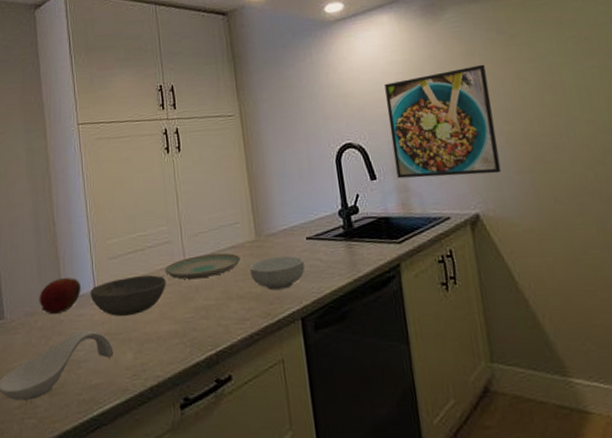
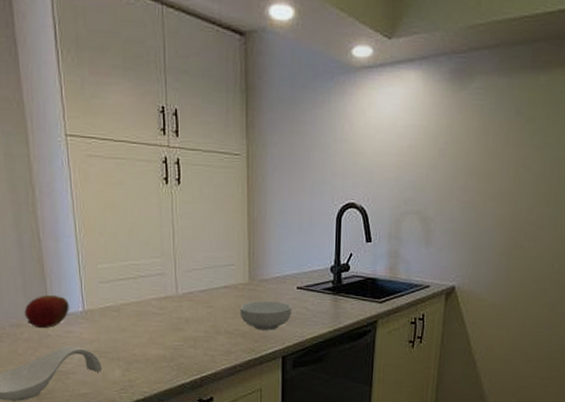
bowl: present [90,275,166,317] -> none [78,302,157,338]
plate: present [165,253,241,279] -> none [157,290,232,312]
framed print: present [385,64,501,179] -> none [391,144,495,252]

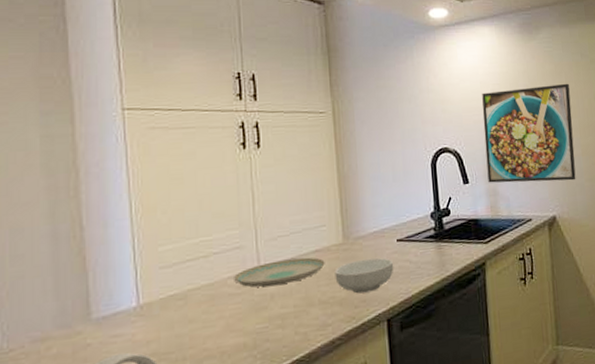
fruit: present [24,294,69,329] -> none [54,291,118,339]
plate: none [157,290,232,312] -> present [234,257,325,288]
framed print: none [391,144,495,252] -> present [482,83,576,183]

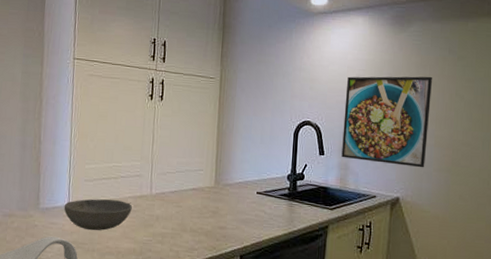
bowl: none [131,284,235,334] -> present [64,198,132,231]
plate: present [234,257,325,288] -> none [133,191,199,211]
cereal bowl: present [334,258,394,294] -> none [204,202,252,231]

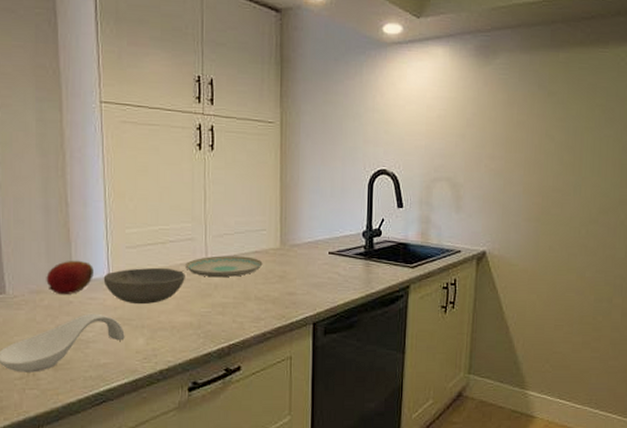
fruit: none [17,189,57,220] -> present [46,260,93,295]
plate: none [133,191,199,211] -> present [185,255,263,278]
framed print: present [341,76,432,168] -> none [422,115,520,218]

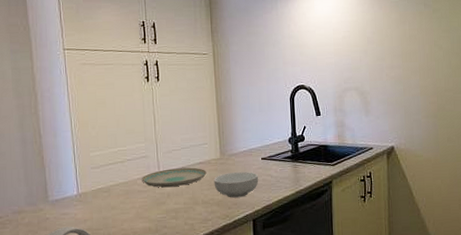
fruit: present [46,260,93,295] -> none [26,182,65,213]
bowl: present [103,268,185,305] -> none [73,183,142,216]
cereal bowl: none [270,265,324,296] -> present [214,171,259,198]

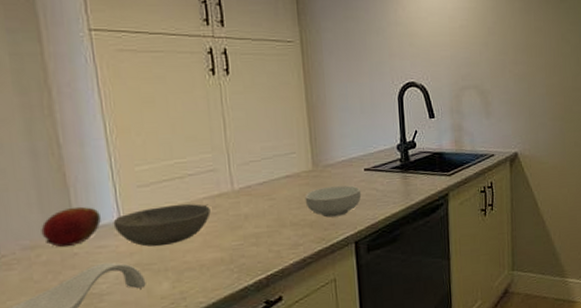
fruit: none [26,182,65,213] -> present [41,206,101,248]
bowl: none [73,183,142,216] -> present [113,204,211,247]
plate: present [142,167,207,188] -> none [209,182,296,208]

